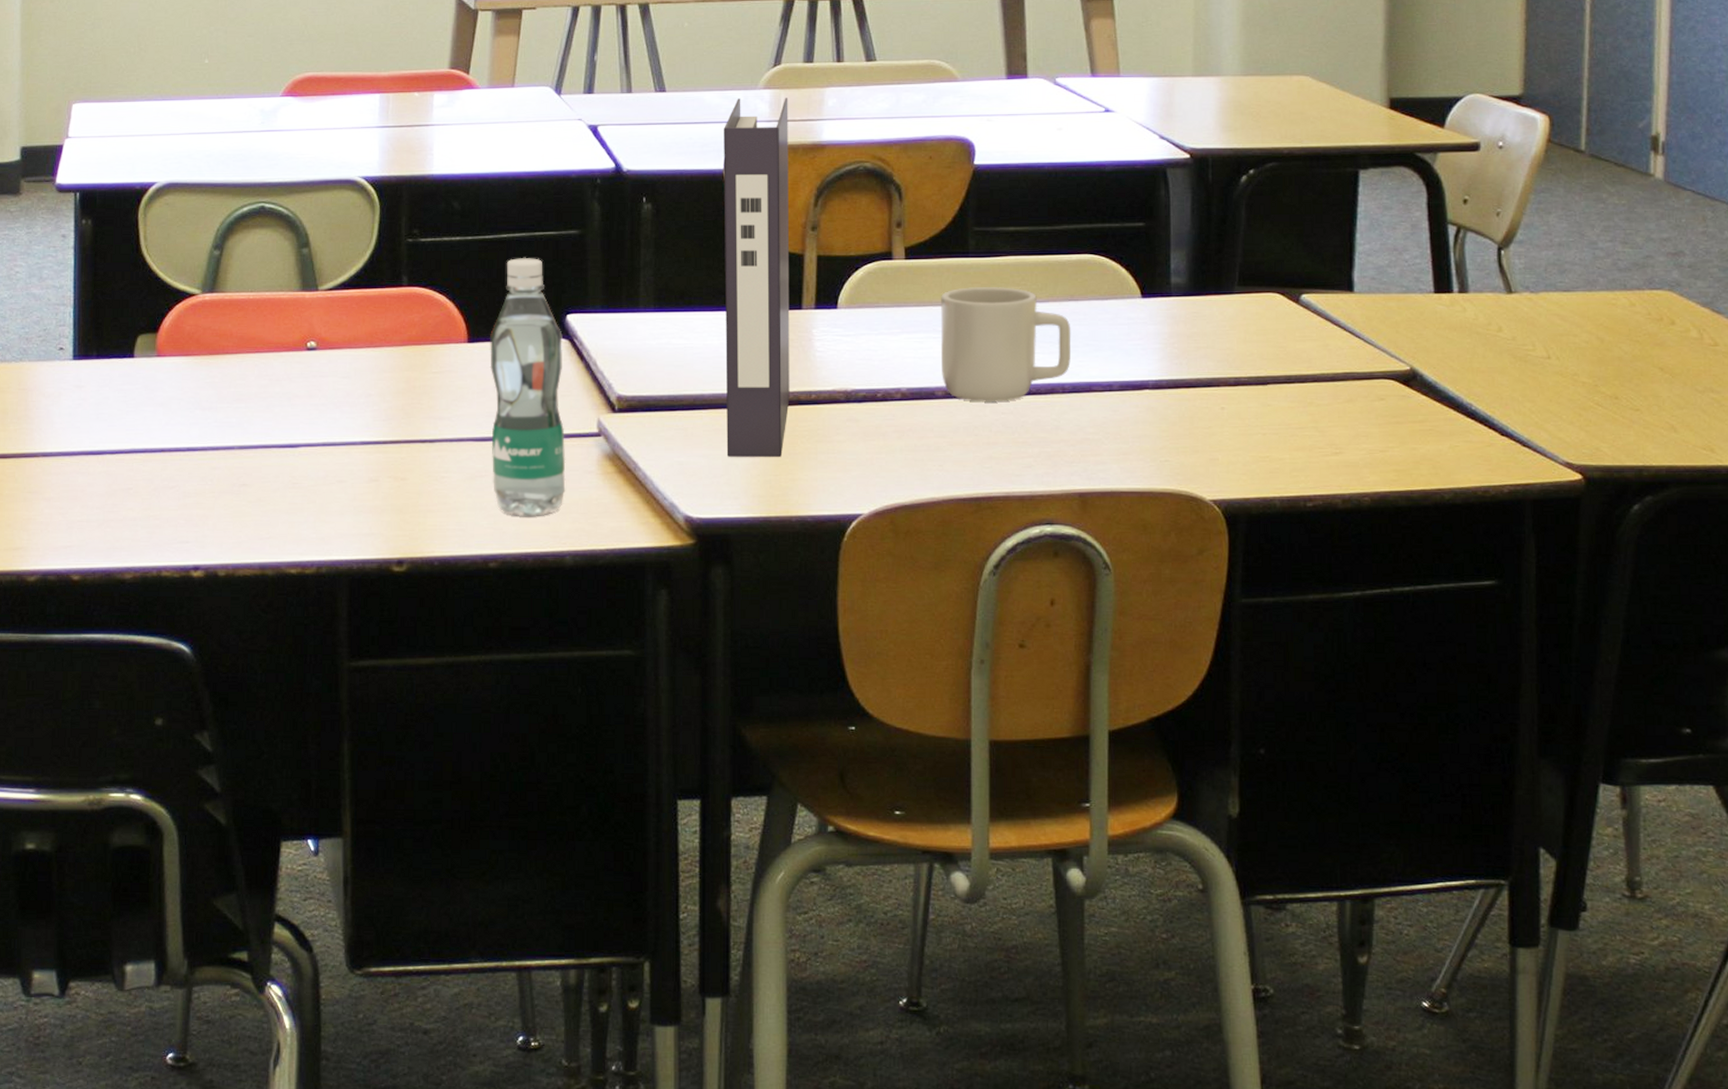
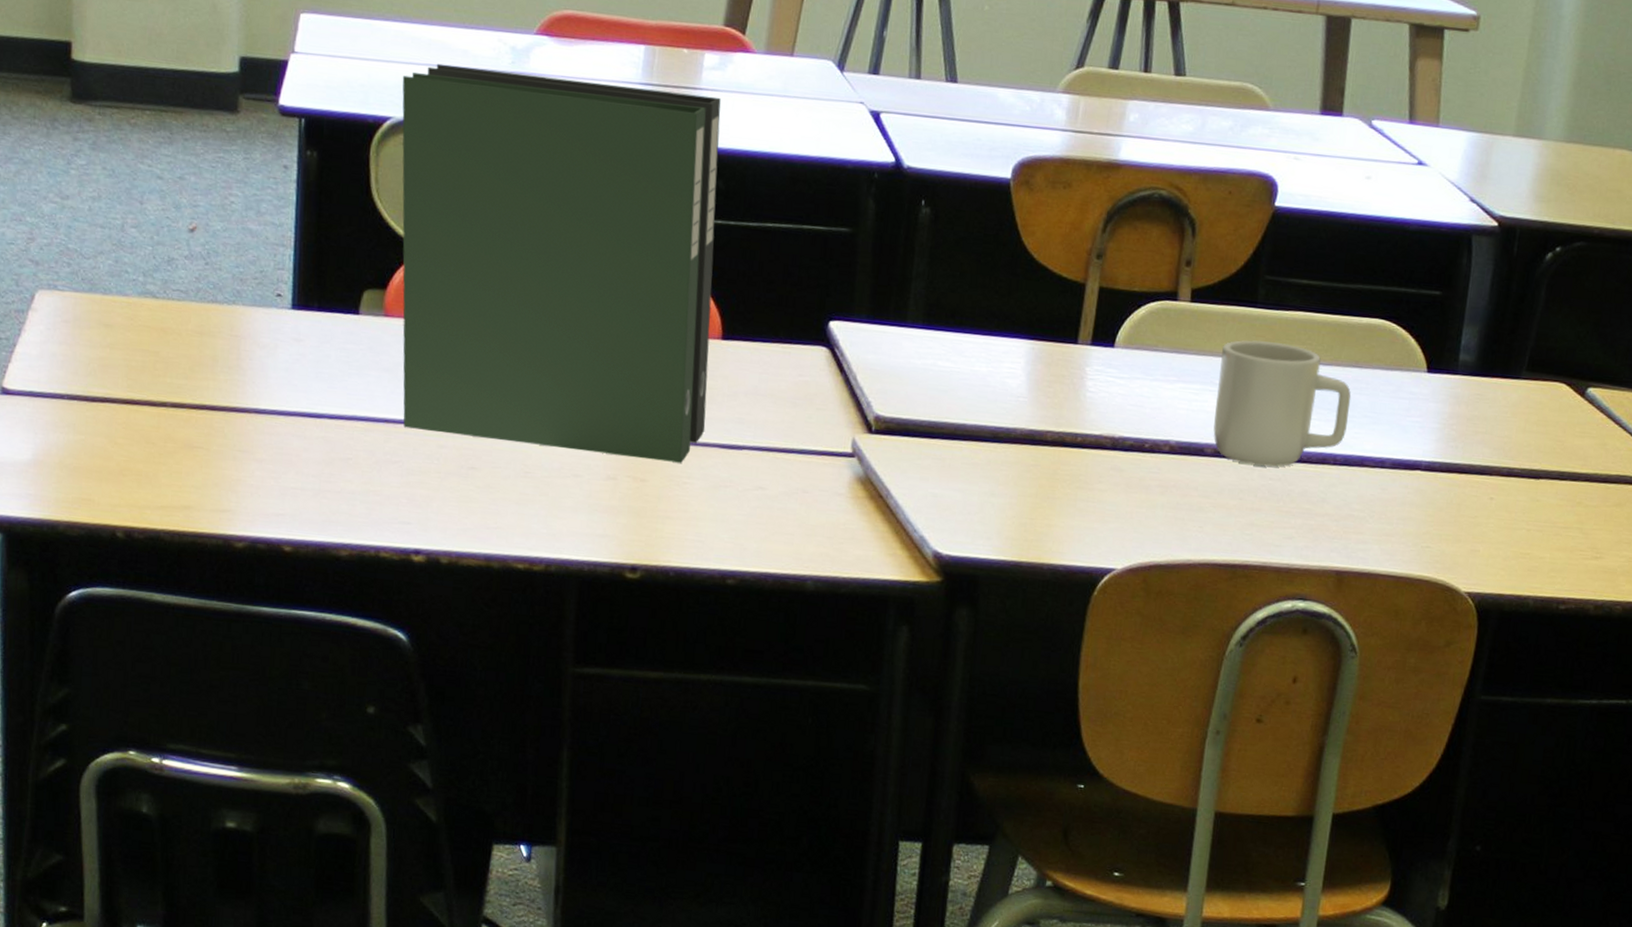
binder: none [164,130,458,459] -> present [402,63,721,463]
bottle: present [490,257,566,516] -> none [737,251,823,536]
binder: present [723,98,790,457] -> none [983,100,1088,500]

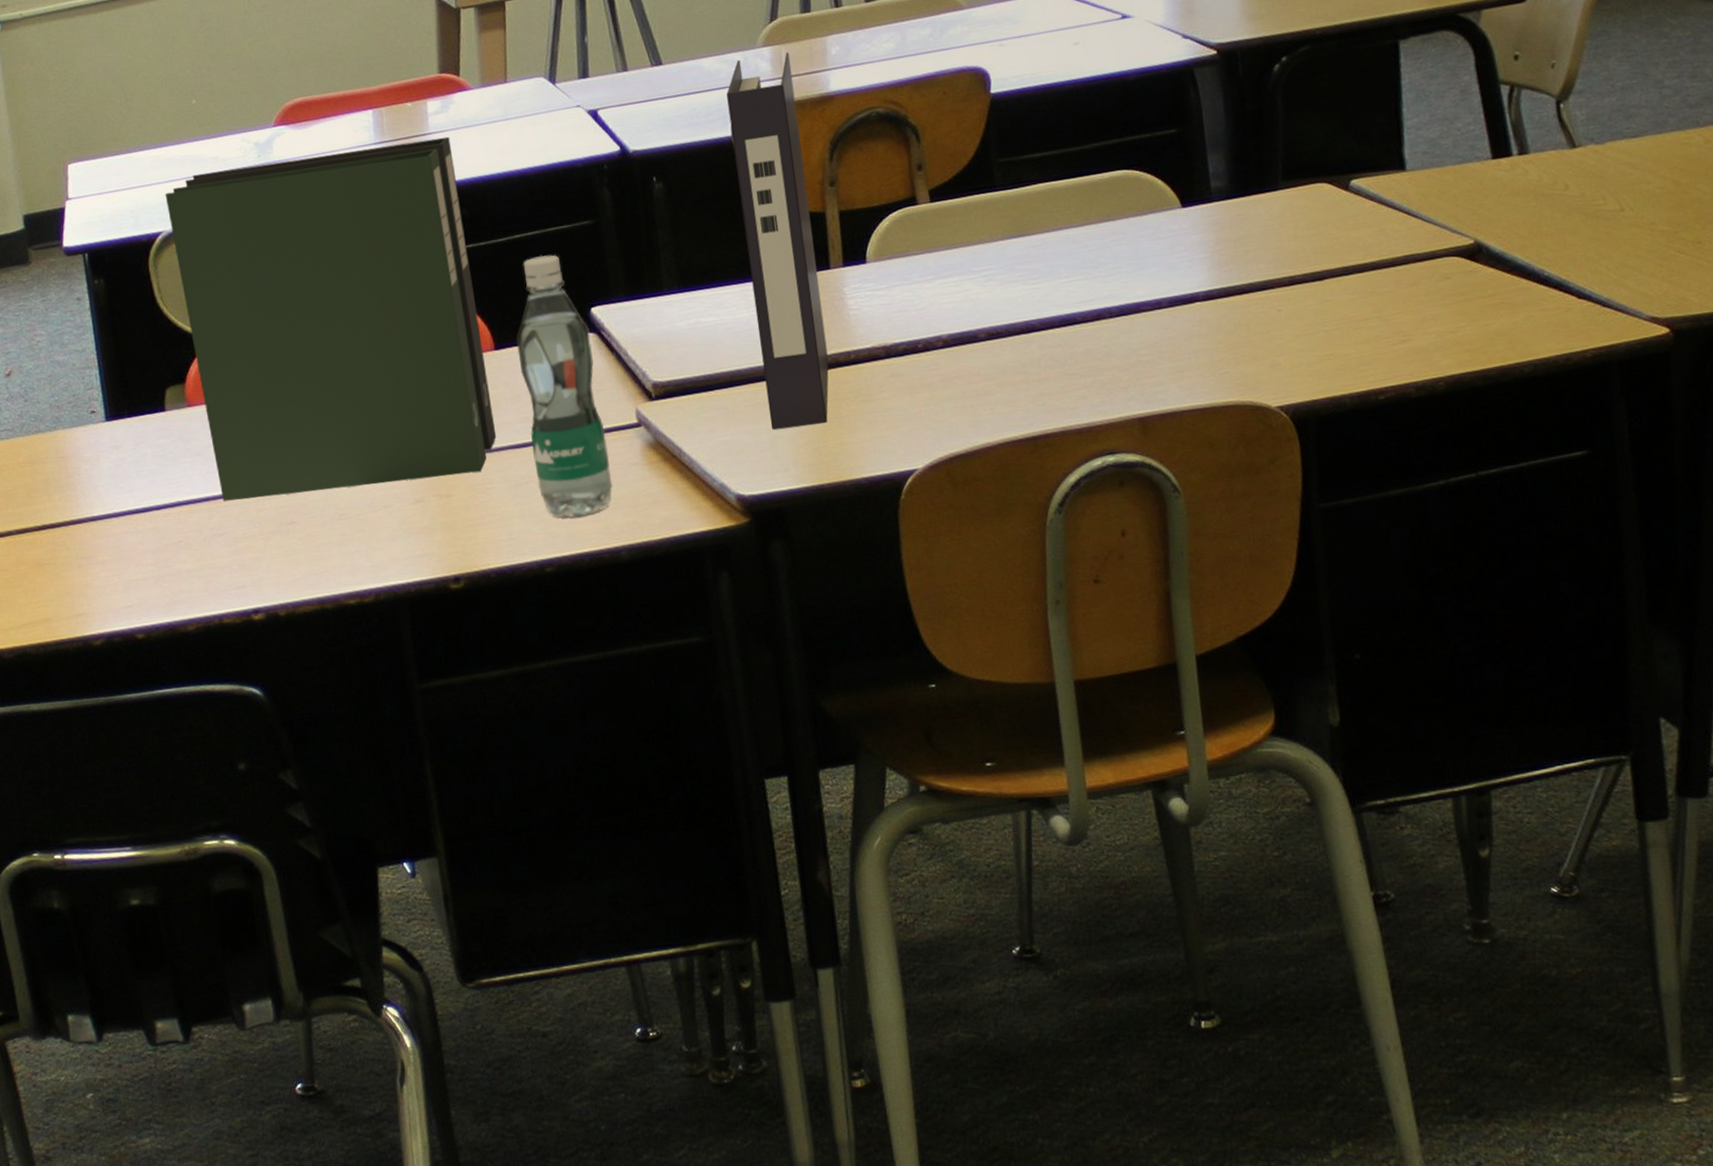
bottle: none [737,251,823,536] -> present [516,254,612,518]
binder: none [983,100,1088,500] -> present [726,52,829,430]
mug: present [1213,340,1352,467] -> none [972,216,1115,339]

